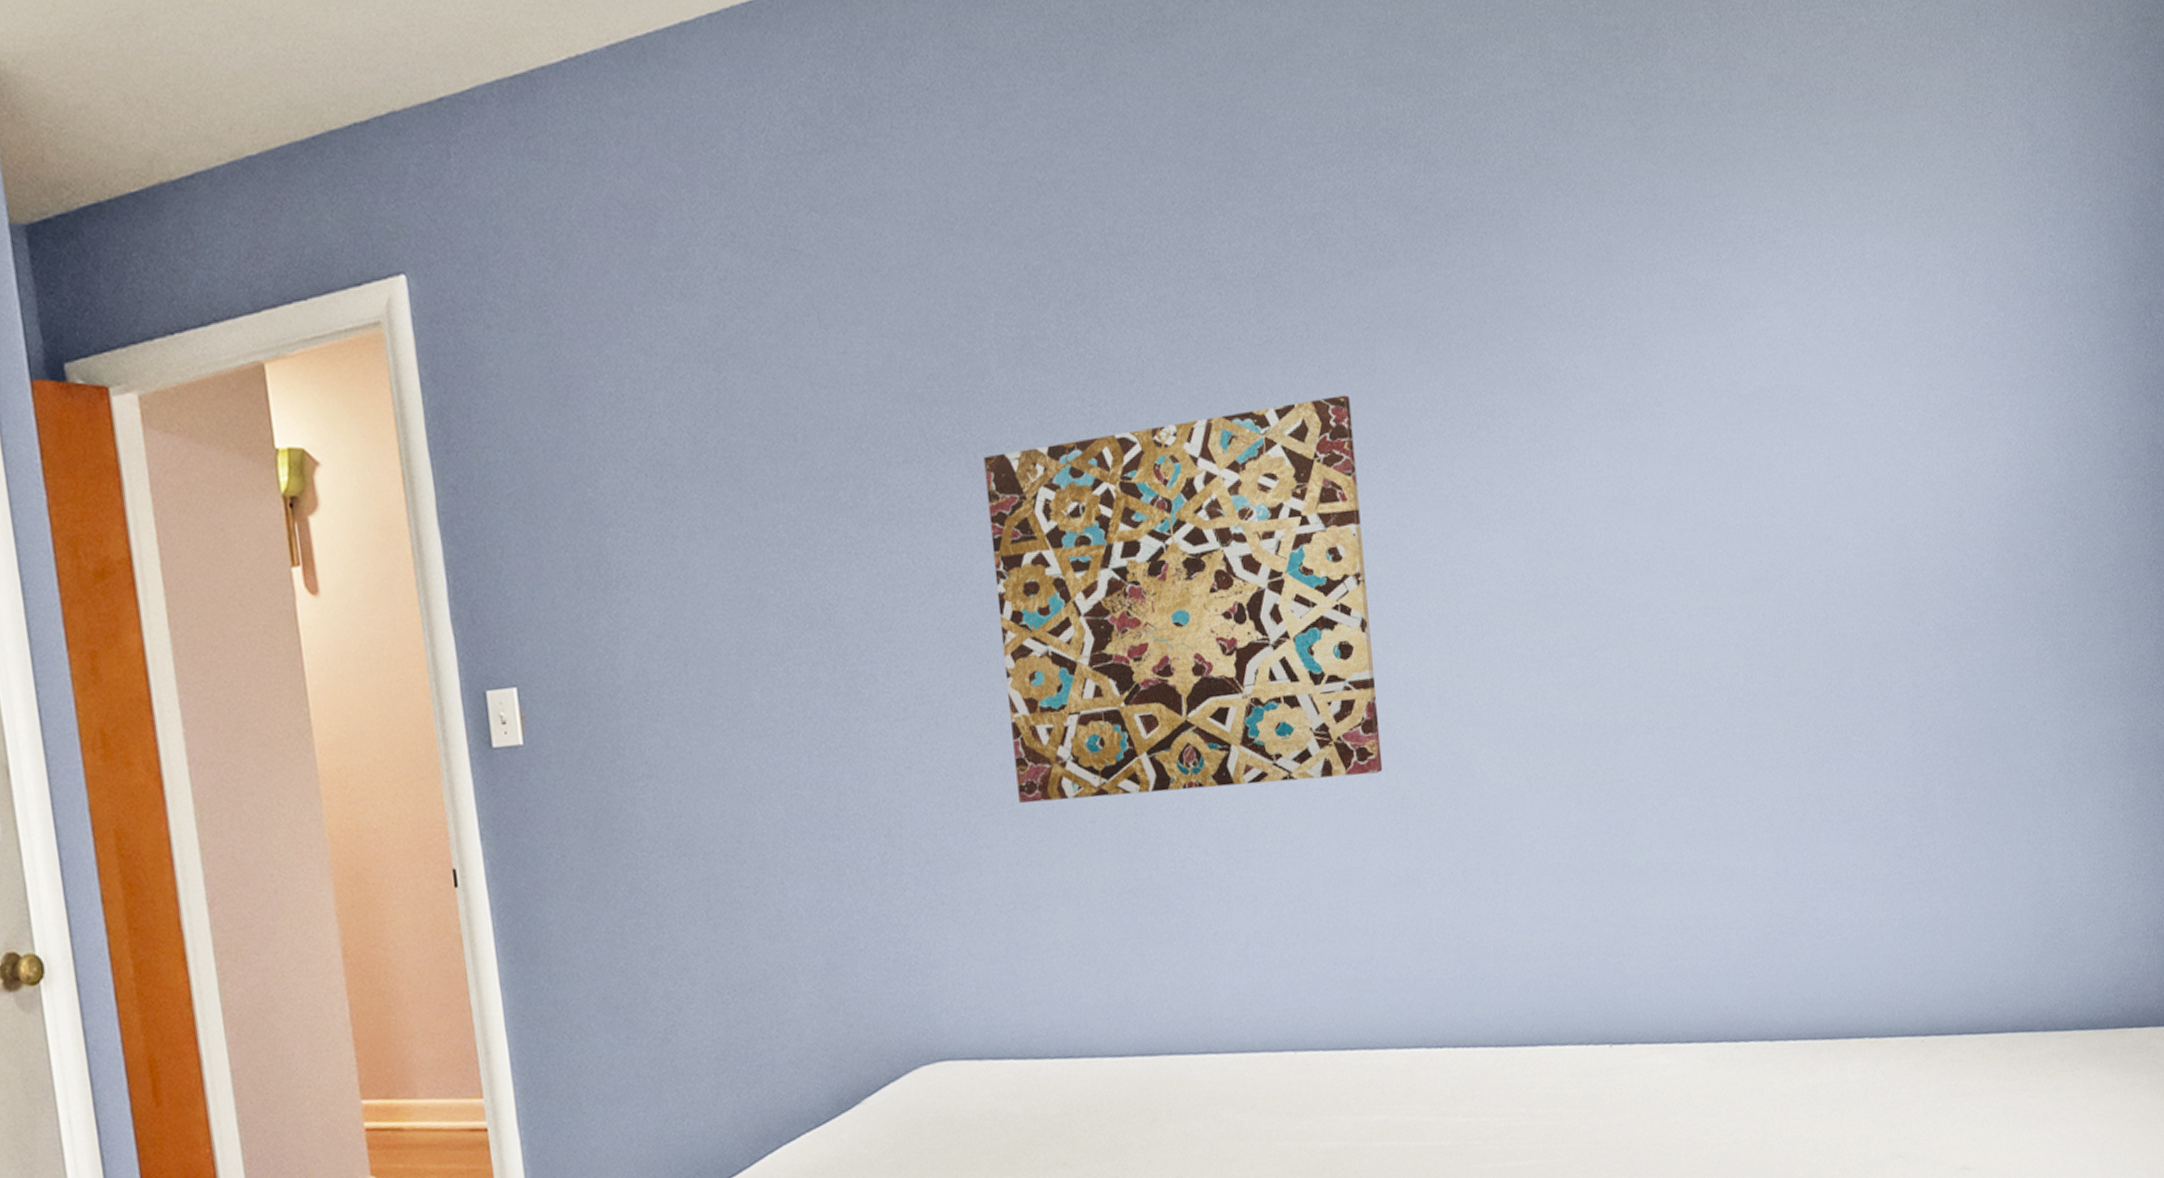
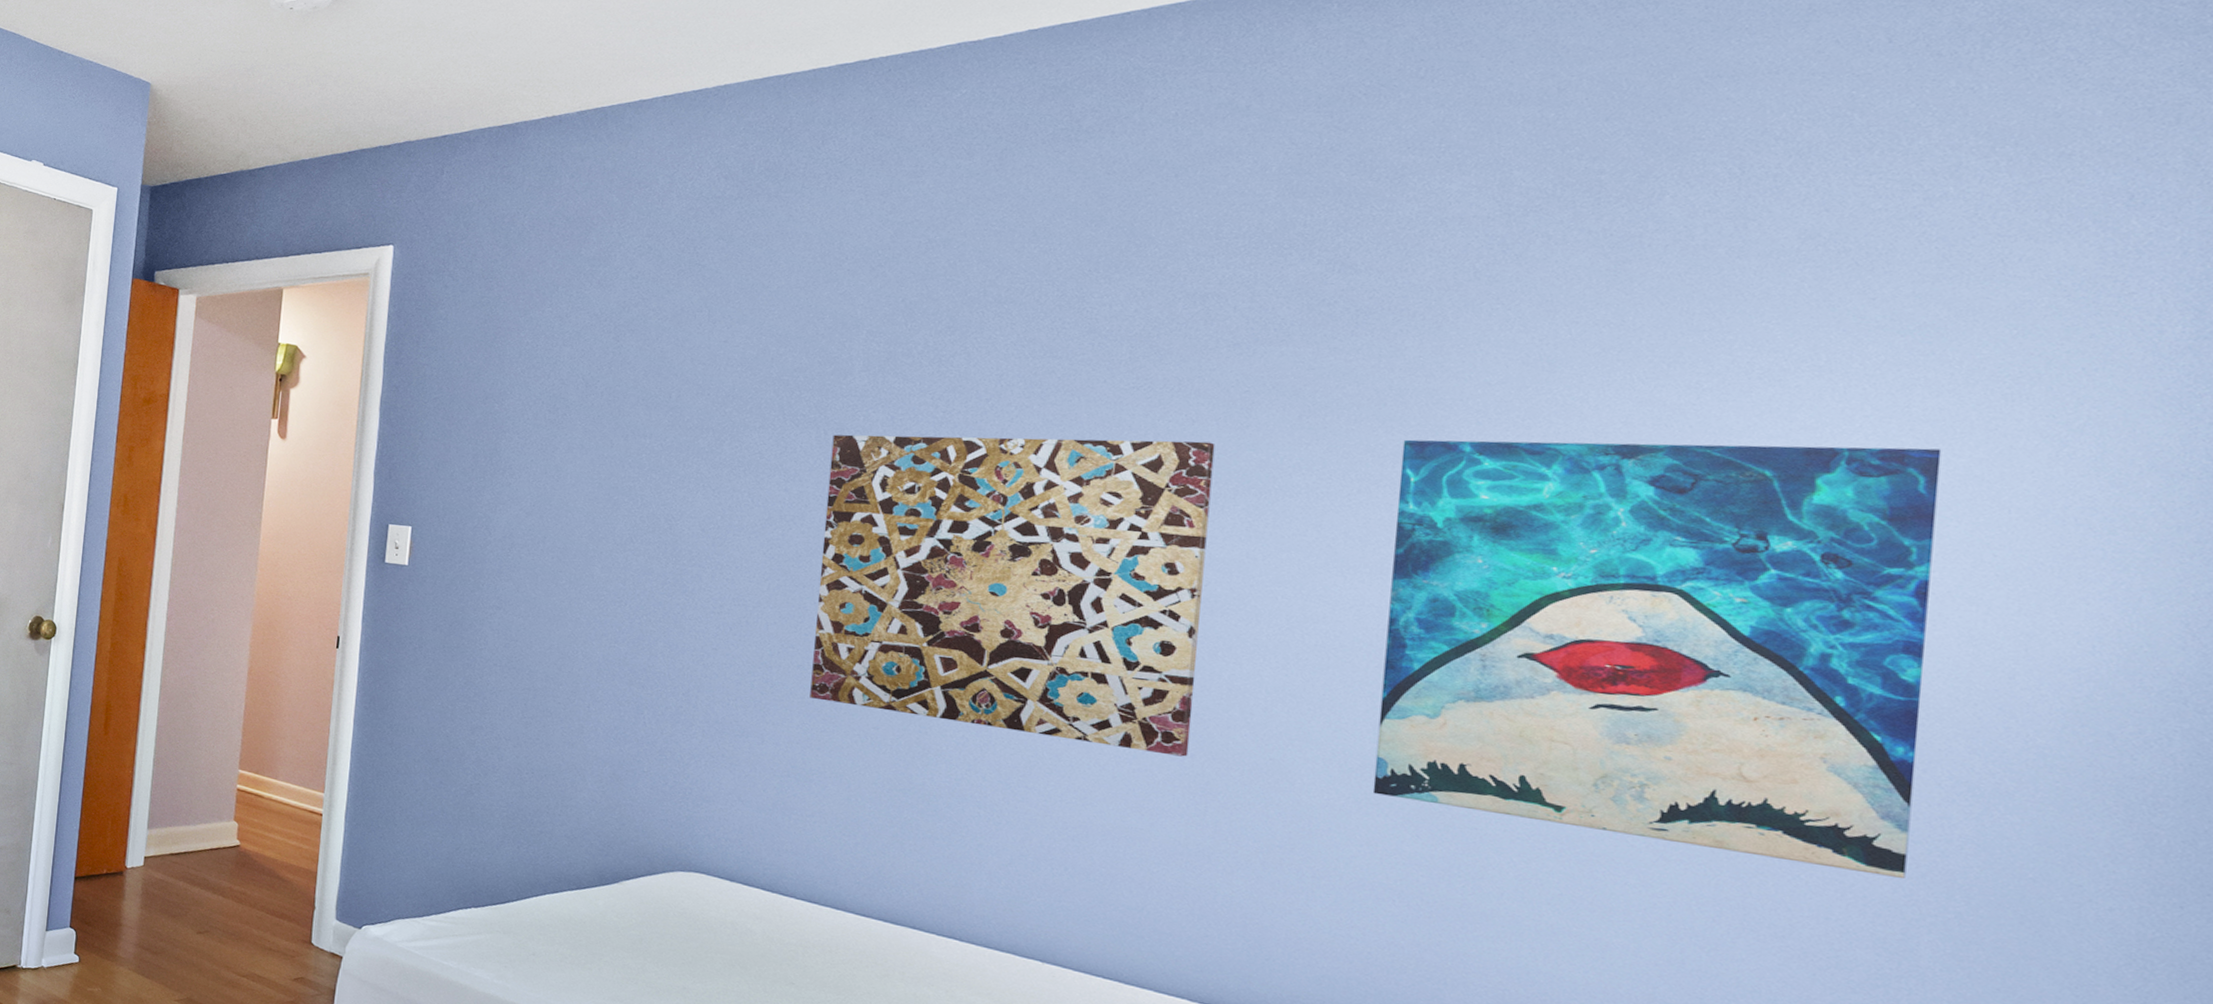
wall art: none [1505,294,1919,767] -> present [1372,439,1942,878]

